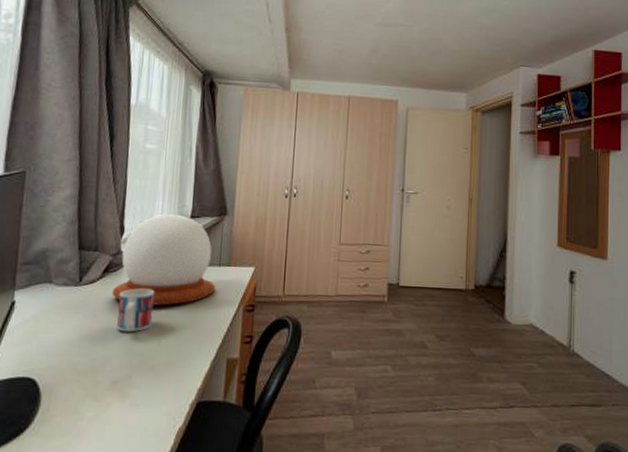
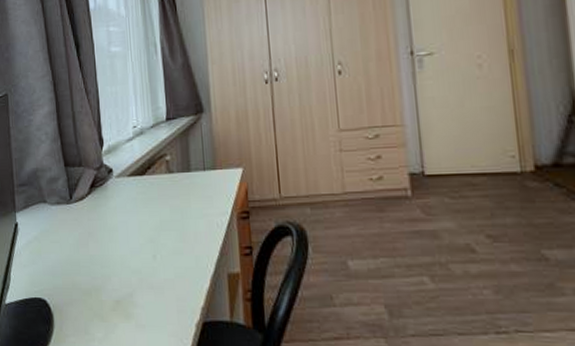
snow globe: present [112,213,215,306] -> none [101,118,203,219]
mug: present [116,288,155,333] -> none [109,202,145,249]

